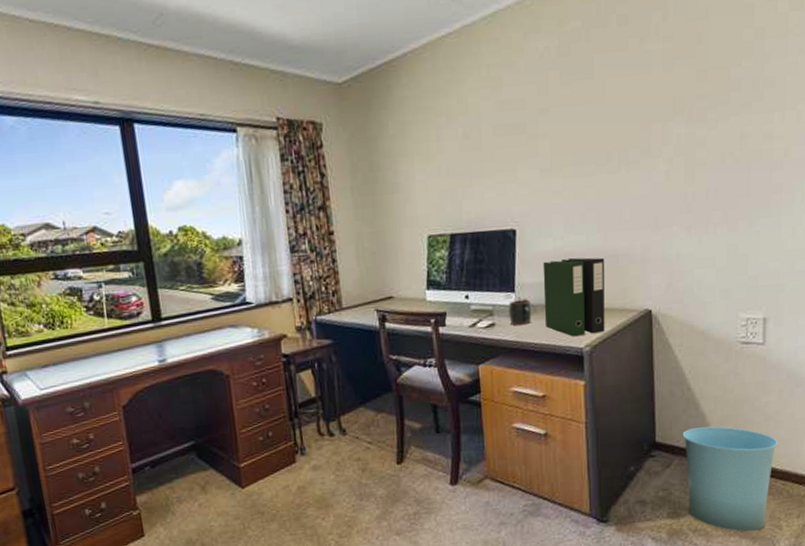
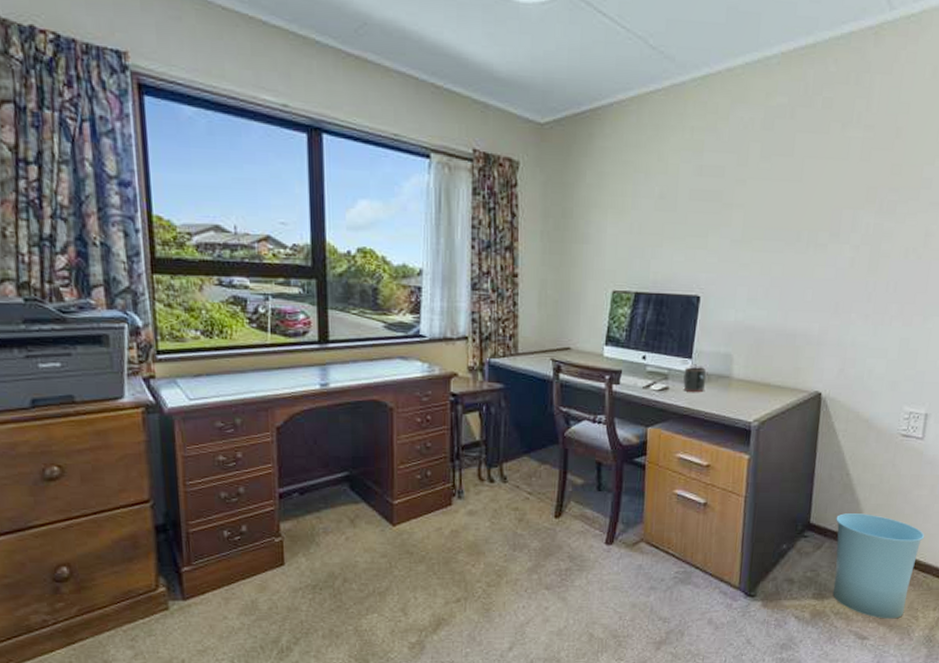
binder: present [543,257,605,337] -> none [718,331,783,411]

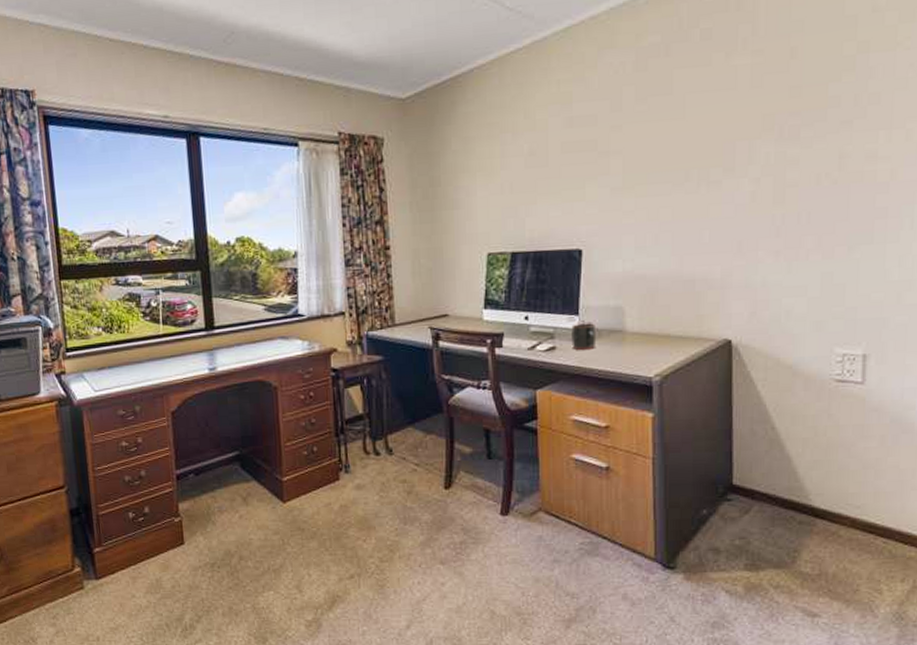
waste bin: present [832,513,925,619] -> none [764,471,879,593]

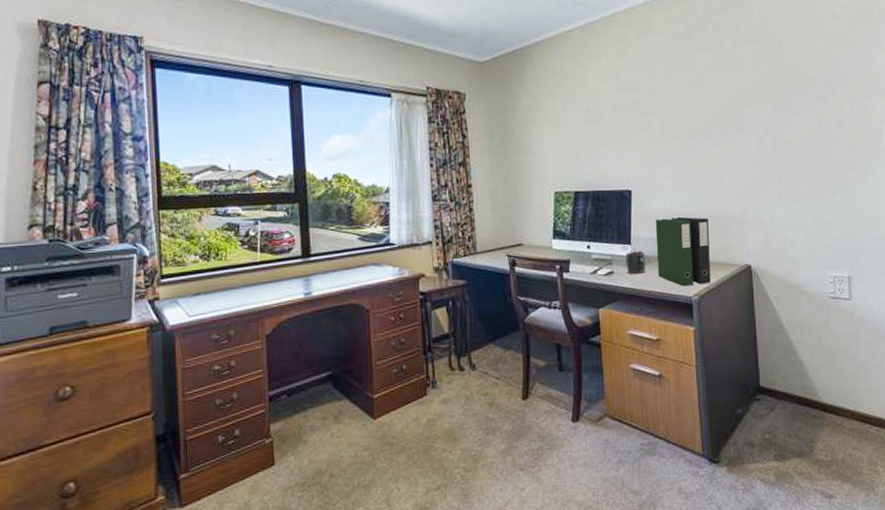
binder: none [610,281,680,365] -> present [655,216,711,287]

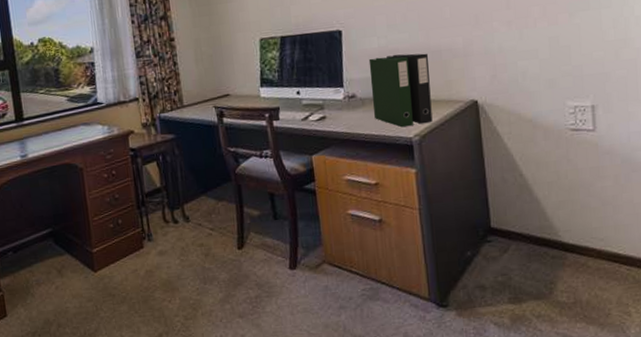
mug: present [625,251,646,274] -> none [338,93,361,118]

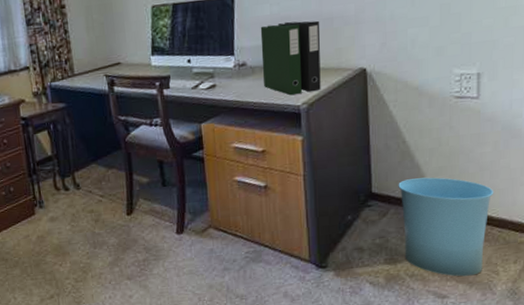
waste bin: none [518,212,619,318] -> present [398,177,494,276]

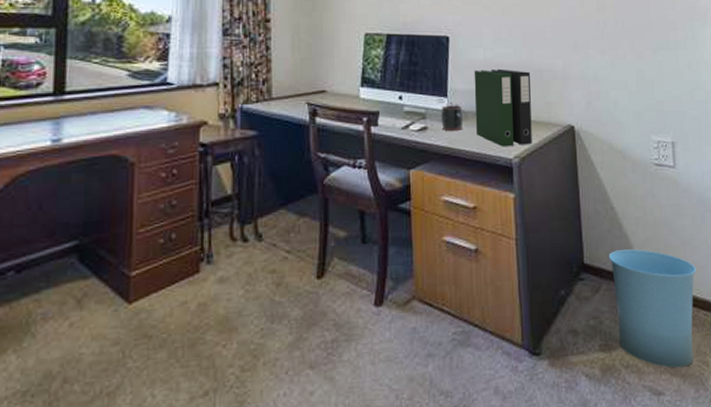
mug: none [228,61,251,86] -> present [441,105,464,130]

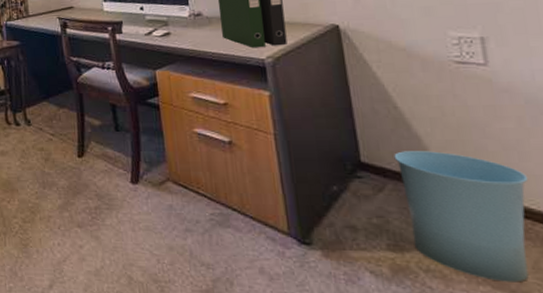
mug: present [441,105,464,130] -> none [183,12,208,35]

